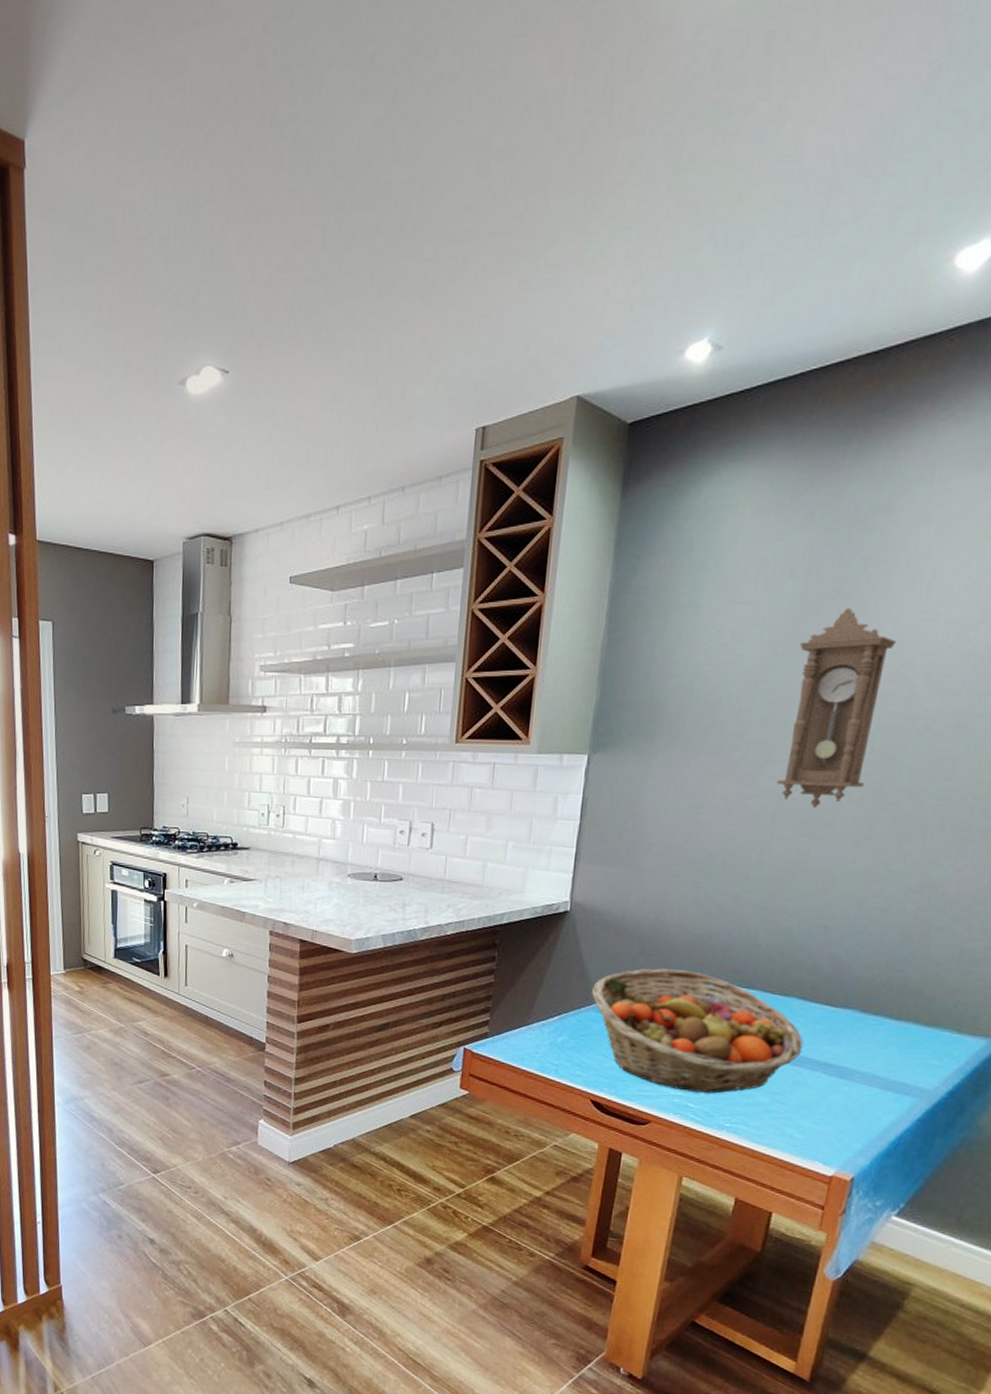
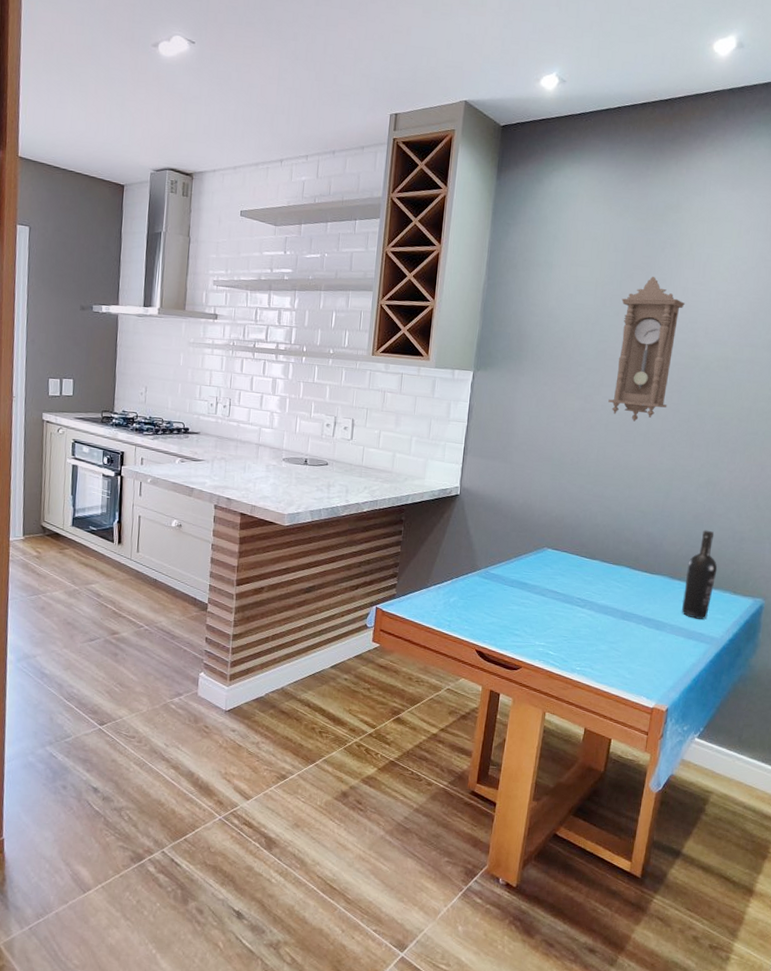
fruit basket: present [592,968,804,1094] -> none [476,542,631,643]
wine bottle: none [878,948,934,1066] -> present [682,530,718,619]

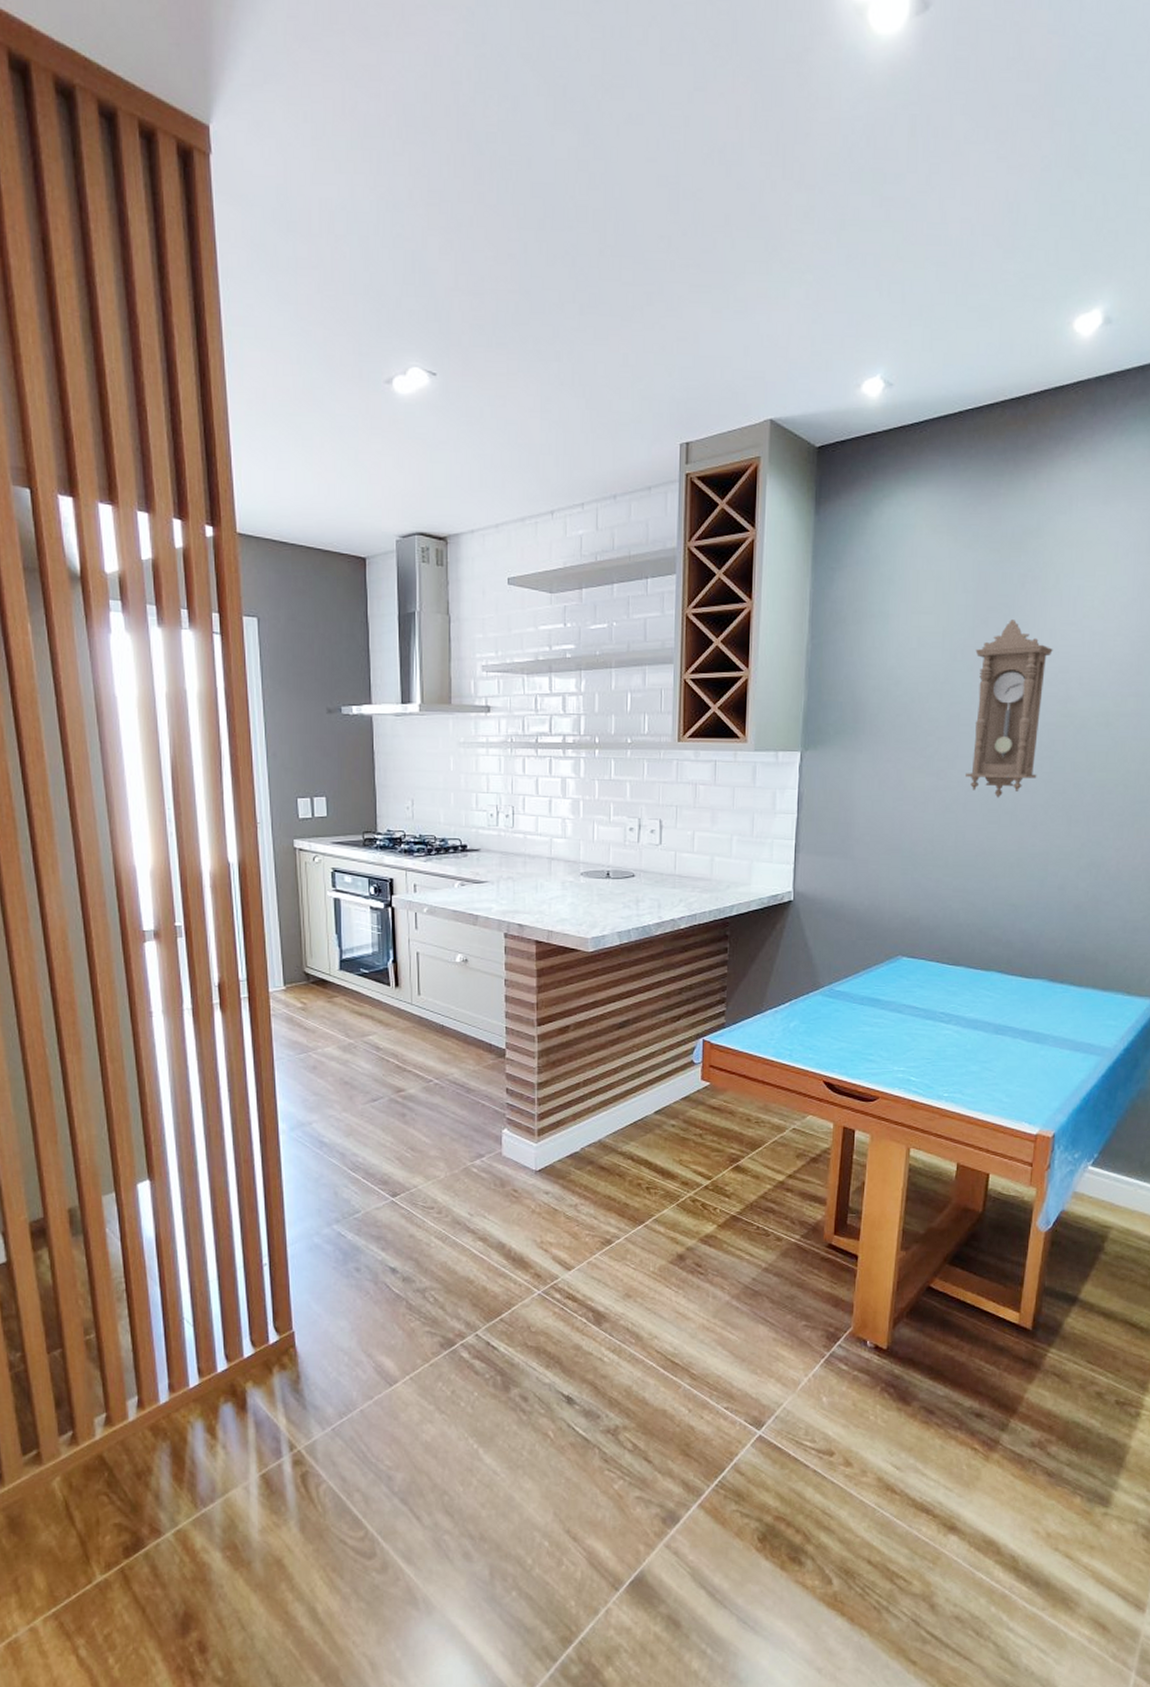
wine bottle: present [682,530,718,619] -> none [1065,921,1107,1027]

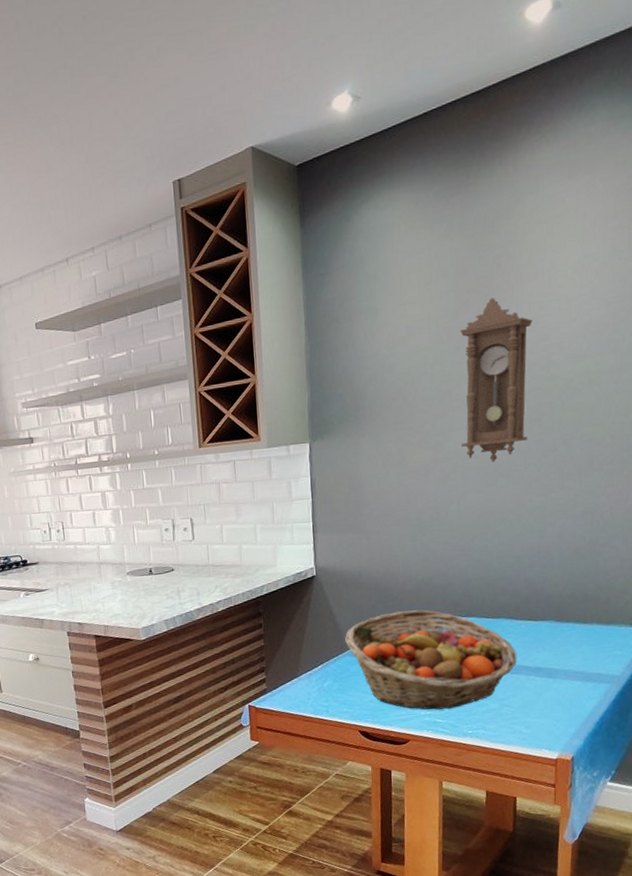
fruit basket: none [818,951,1004,1066] -> present [345,610,517,710]

